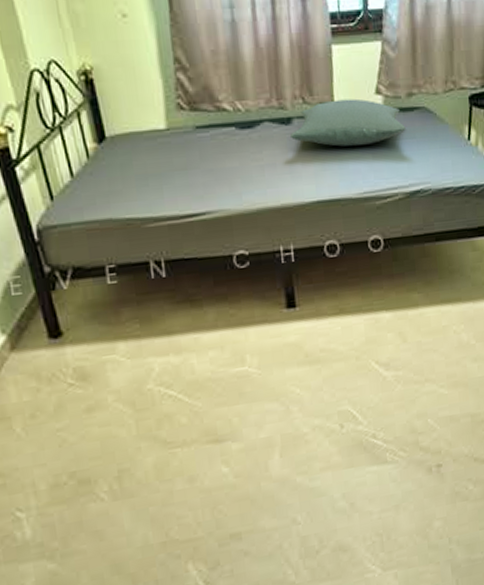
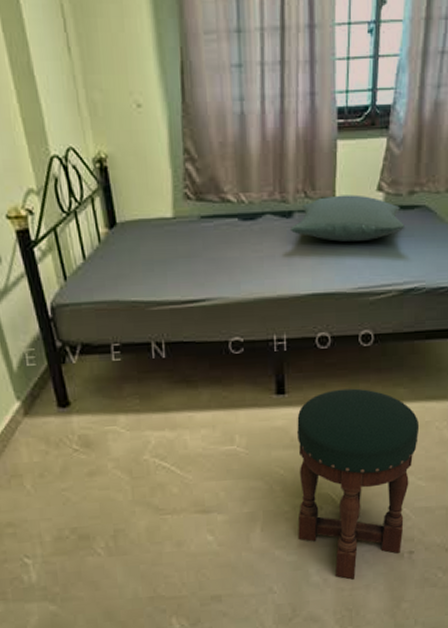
stool: none [310,296,437,501] -> present [297,388,420,580]

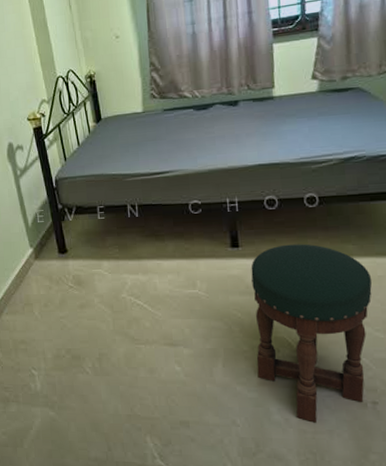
pillow: present [291,194,404,242] -> none [237,83,340,122]

